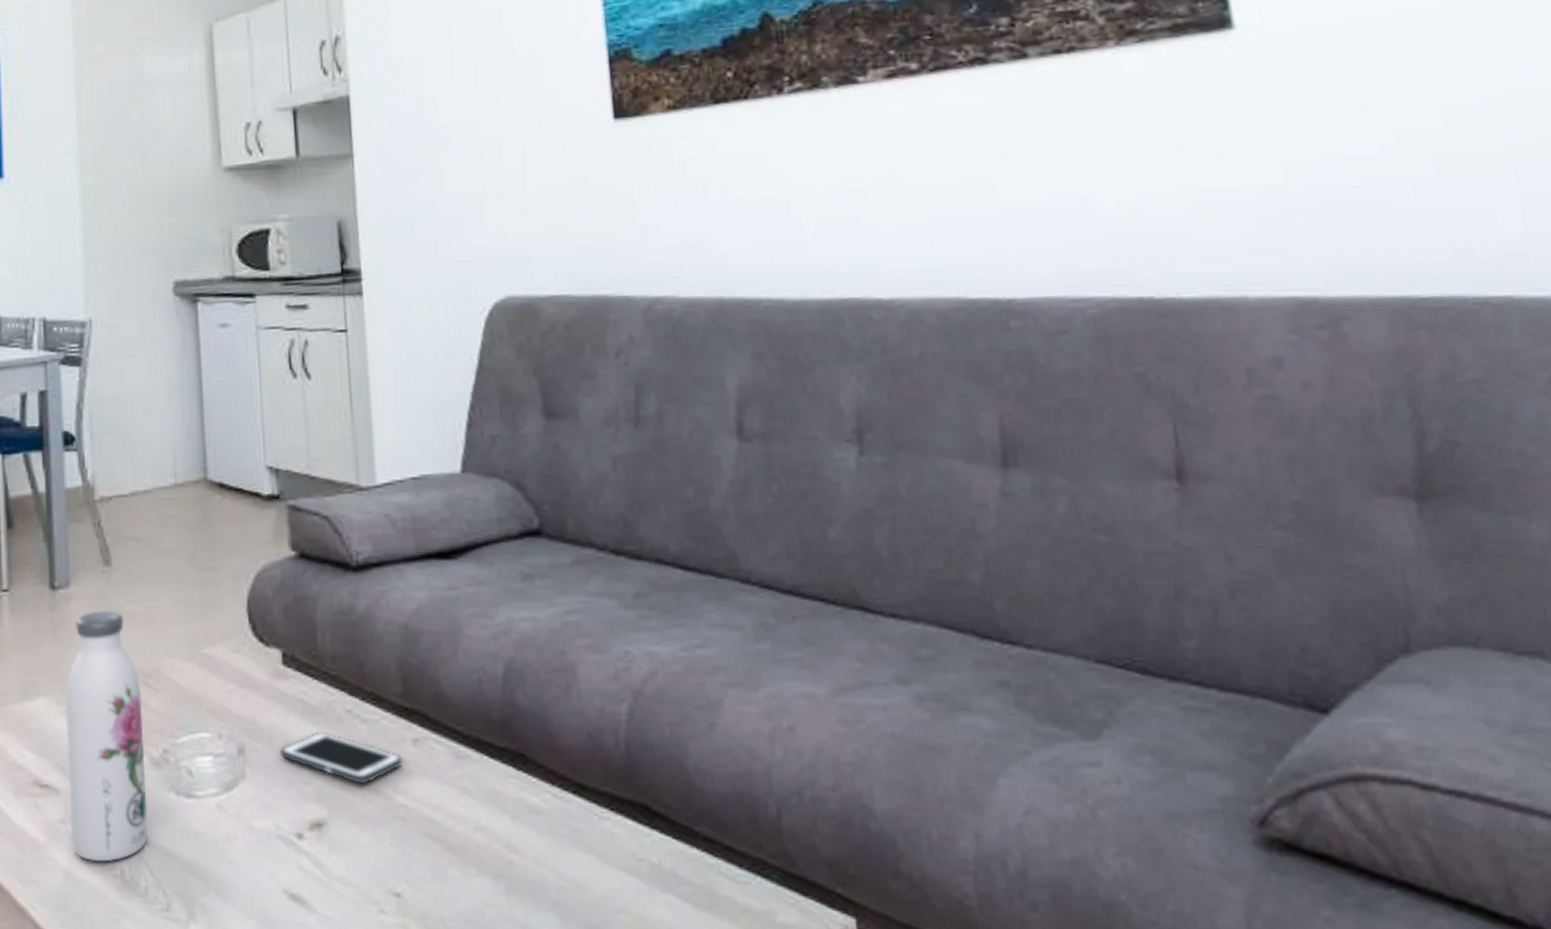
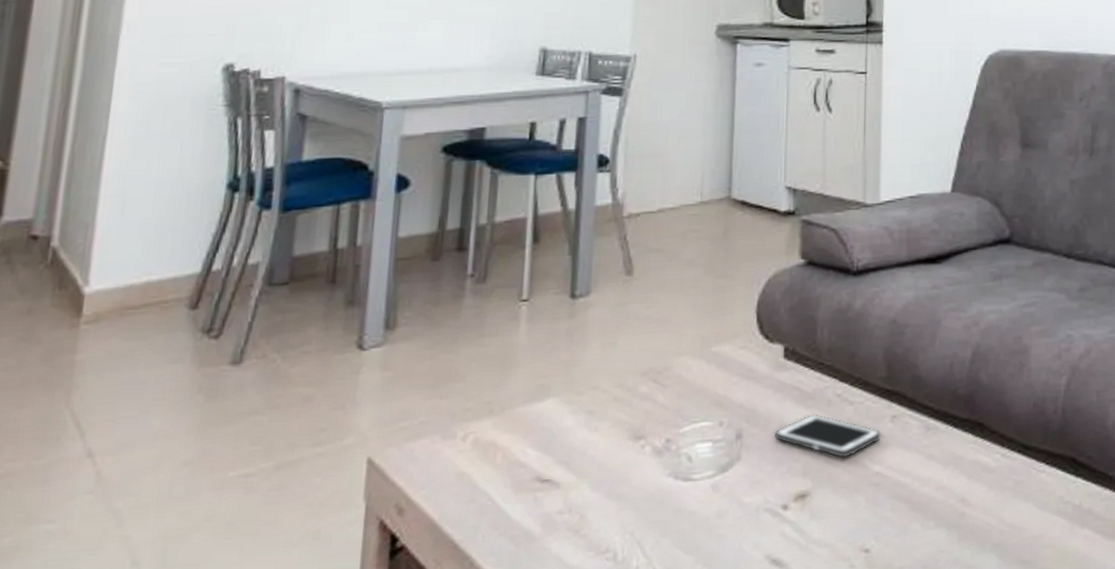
water bottle: present [65,610,148,862] -> none [567,316,650,547]

